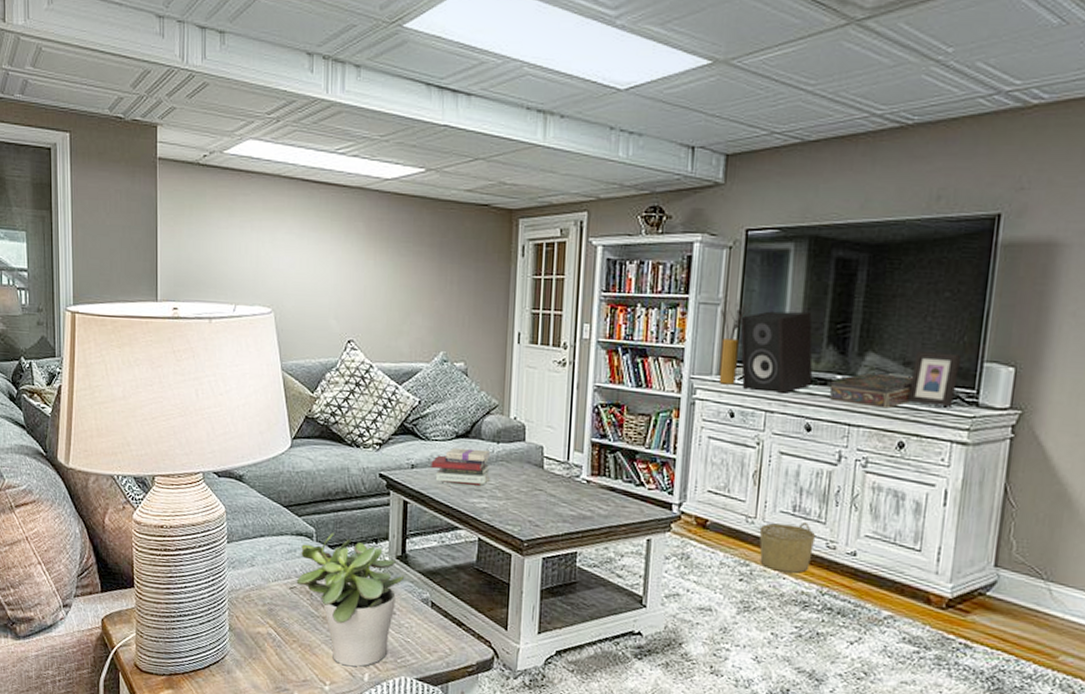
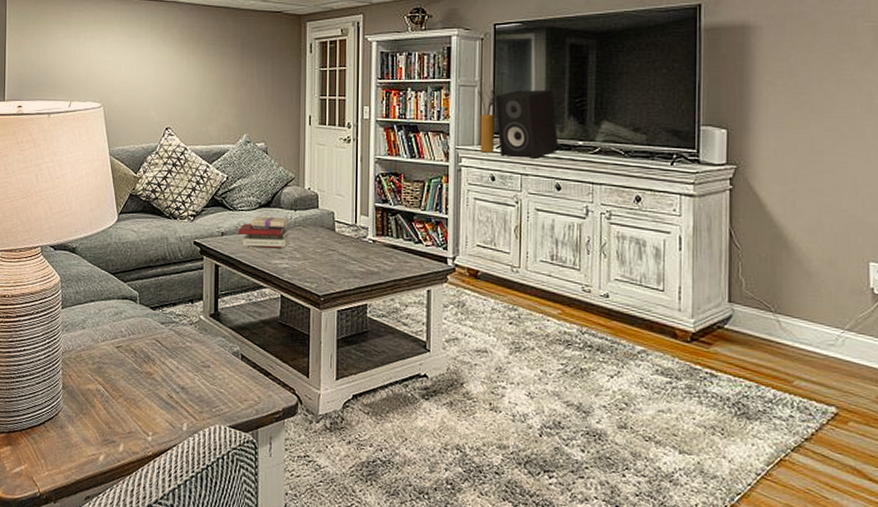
potted plant: present [296,532,405,667] -> none [122,295,218,418]
basket: present [759,521,816,573] -> none [523,269,573,315]
decorative box: present [829,372,914,409] -> none [573,138,644,168]
picture frame: present [908,351,961,408] -> none [640,119,680,166]

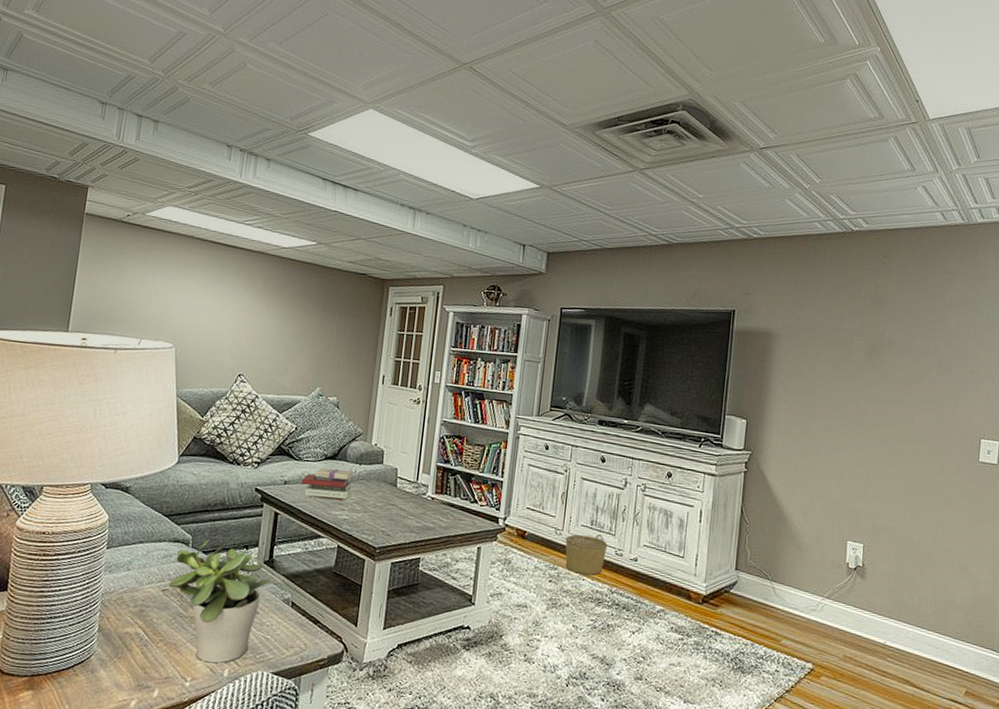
potted plant: none [122,295,218,418] -> present [169,540,270,664]
vase: present [478,81,503,153] -> none [537,359,564,424]
speaker: present [495,89,559,160] -> none [555,369,607,433]
basket: none [523,269,573,315] -> present [565,533,608,576]

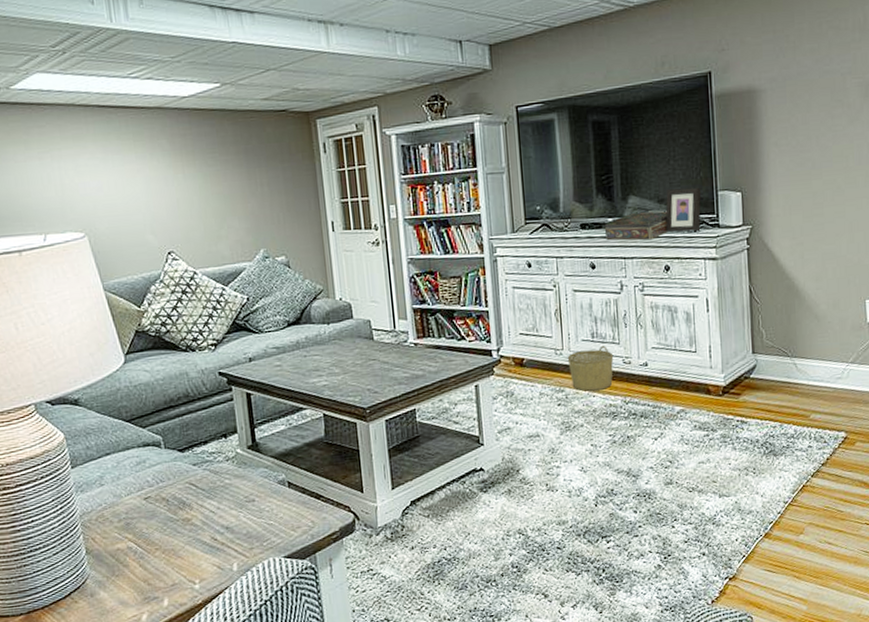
potted plant: present [169,540,270,664] -> none [150,436,259,561]
books: present [301,467,353,501] -> none [267,332,326,370]
decorative box: none [619,419,678,447] -> present [604,210,669,241]
picture frame: none [674,405,710,448] -> present [665,187,701,233]

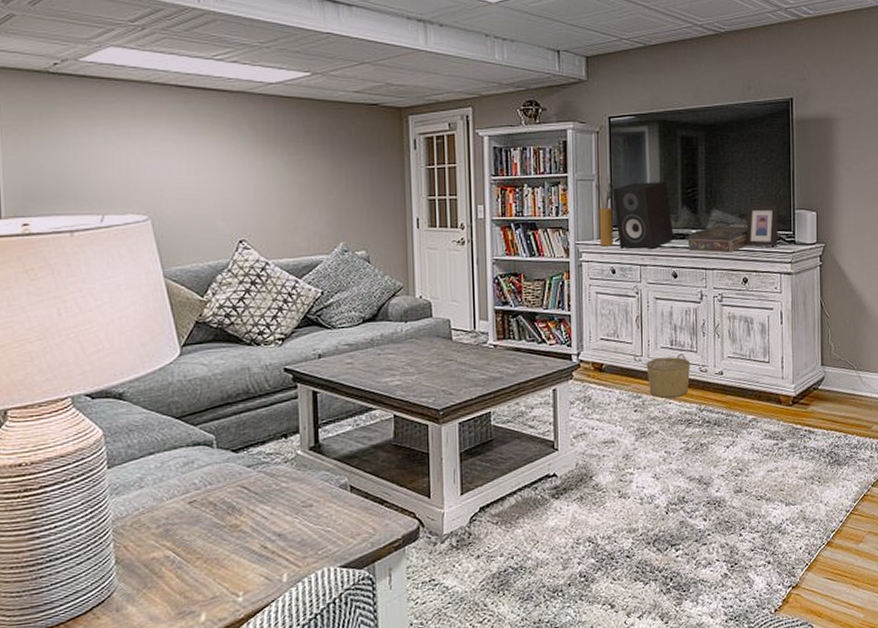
vase: none [506,166,531,240] -> present [595,175,620,247]
speaker: none [523,169,590,243] -> present [612,180,674,250]

